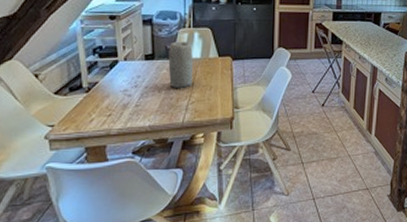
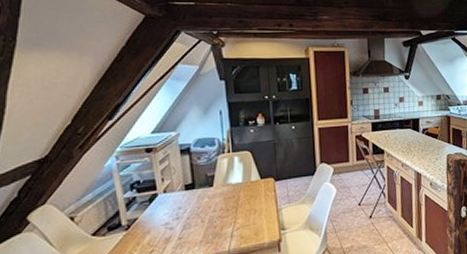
vase: present [168,41,193,88] -> none [209,167,236,216]

